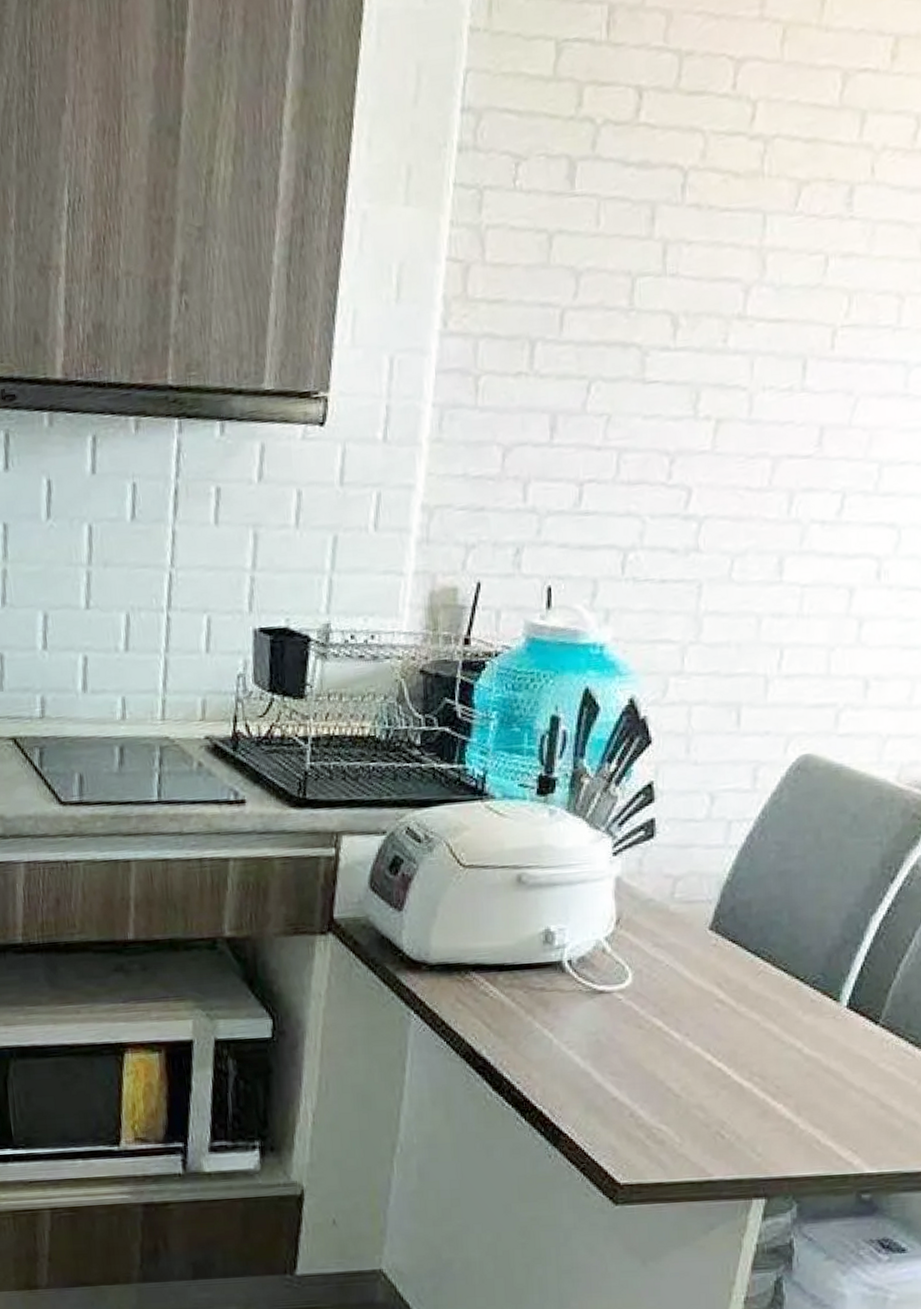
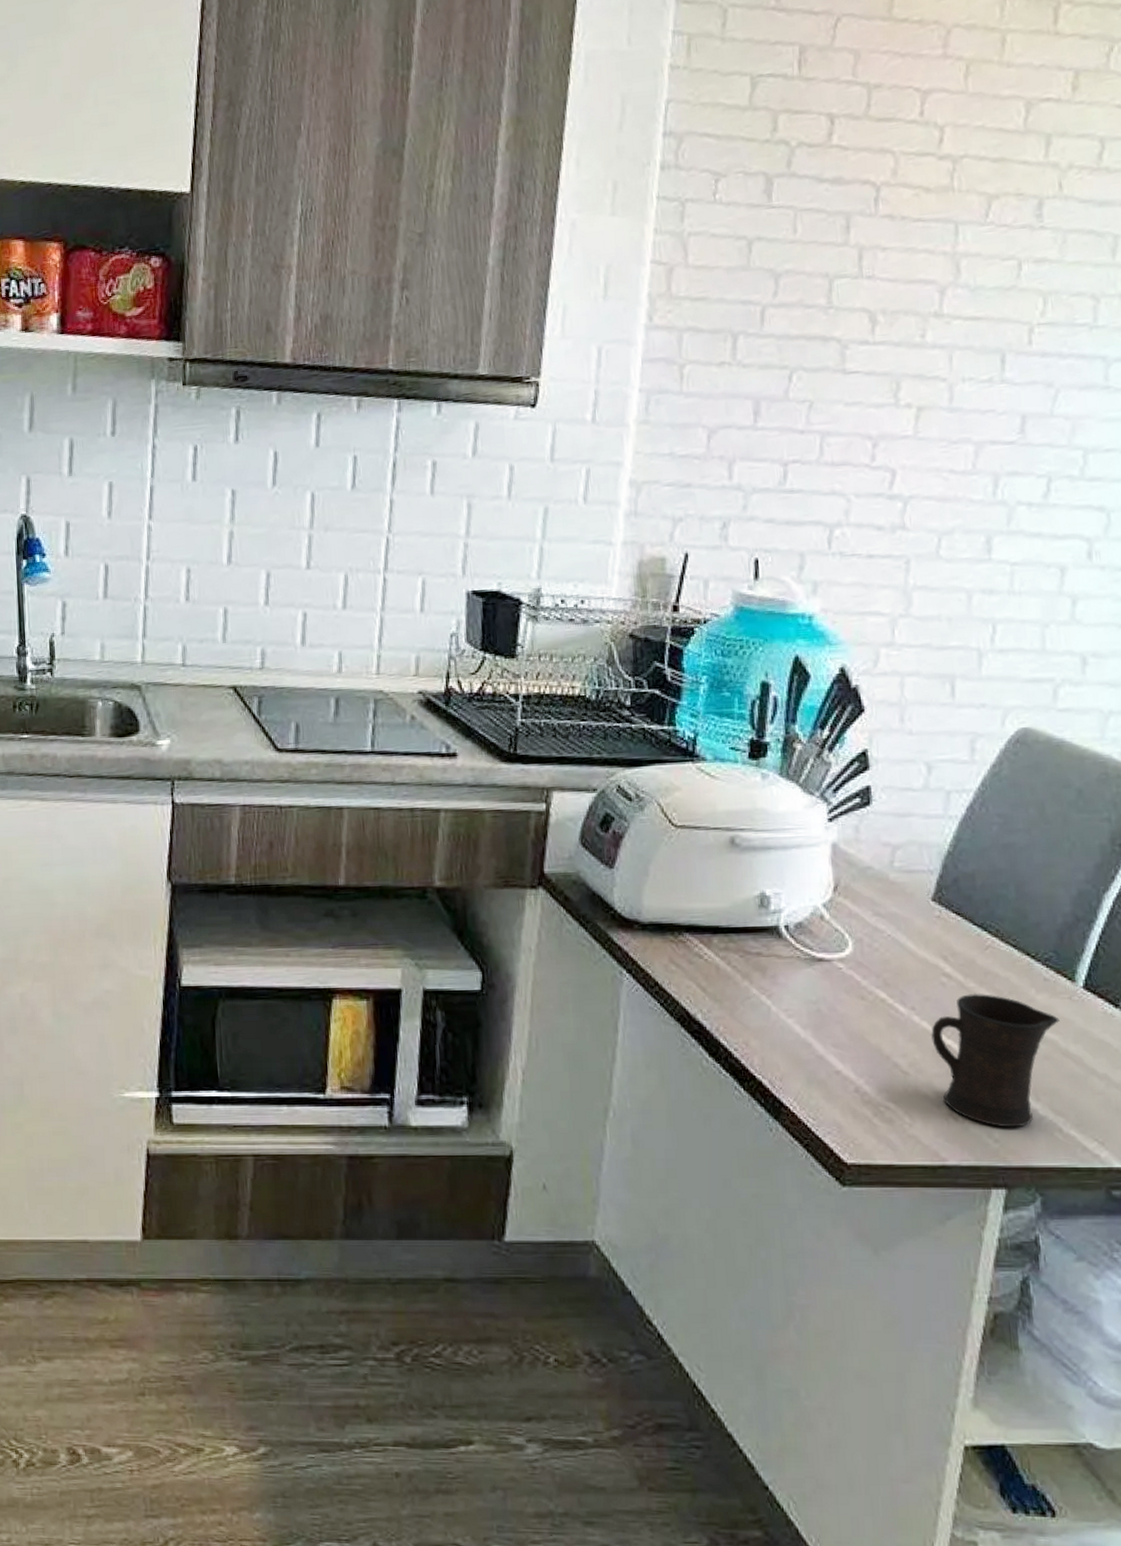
mug: none [703,1017,823,1142] -> present [931,993,1060,1128]

